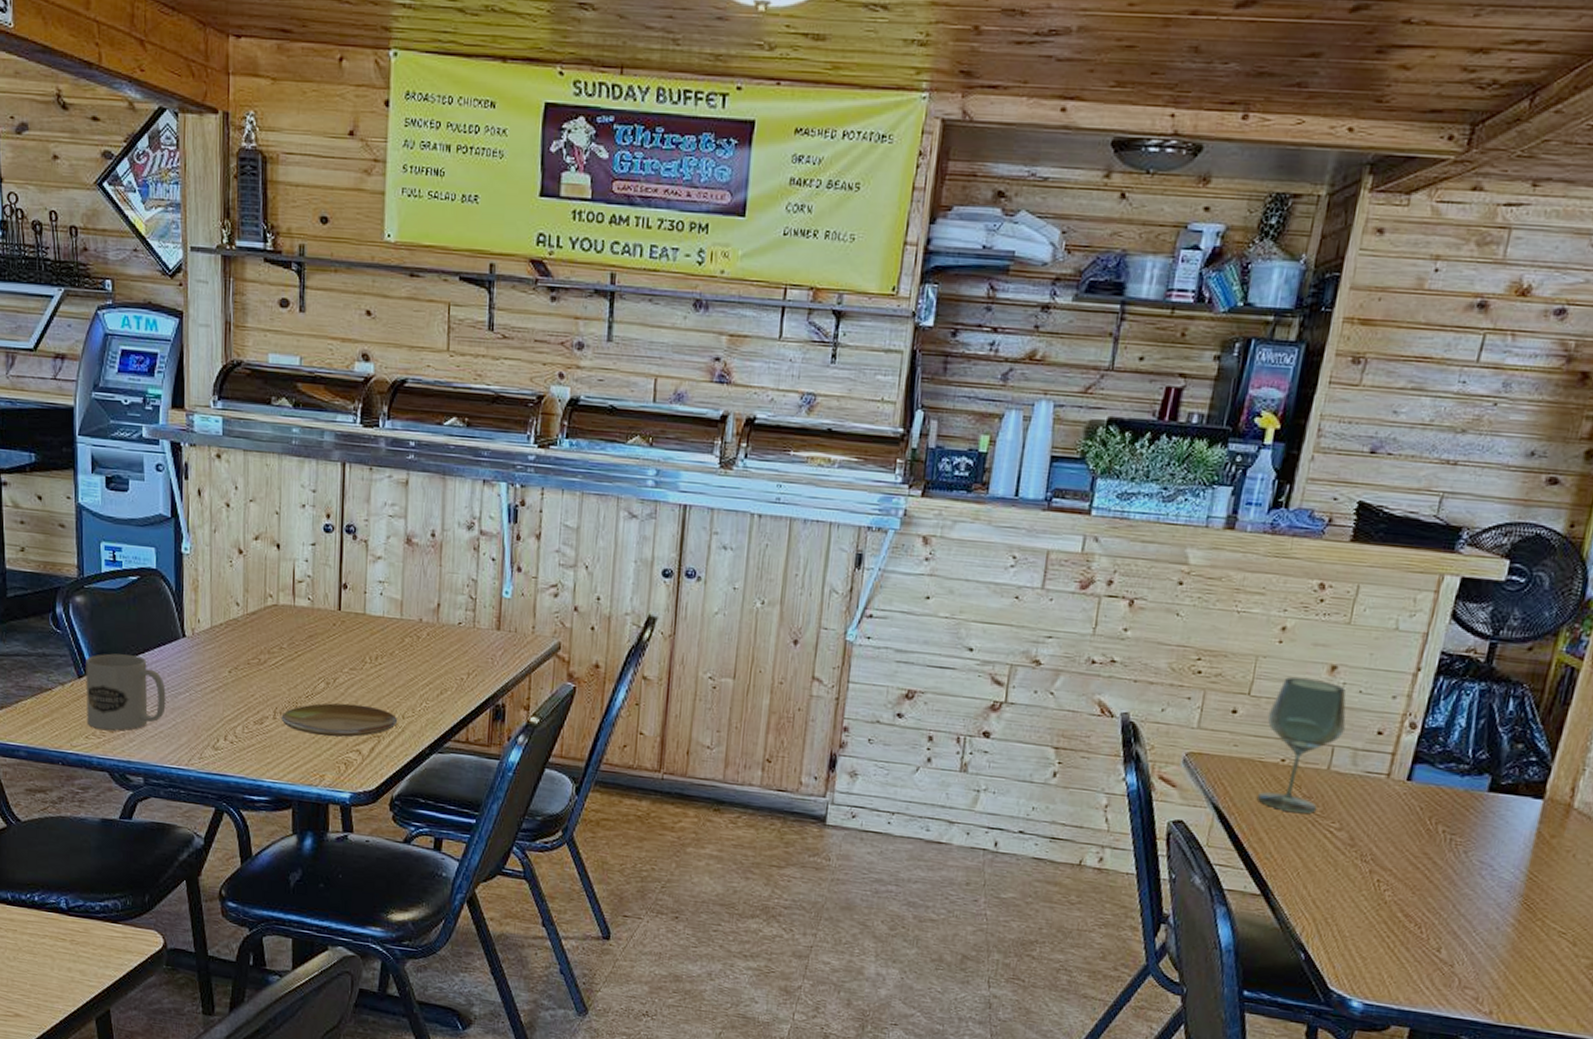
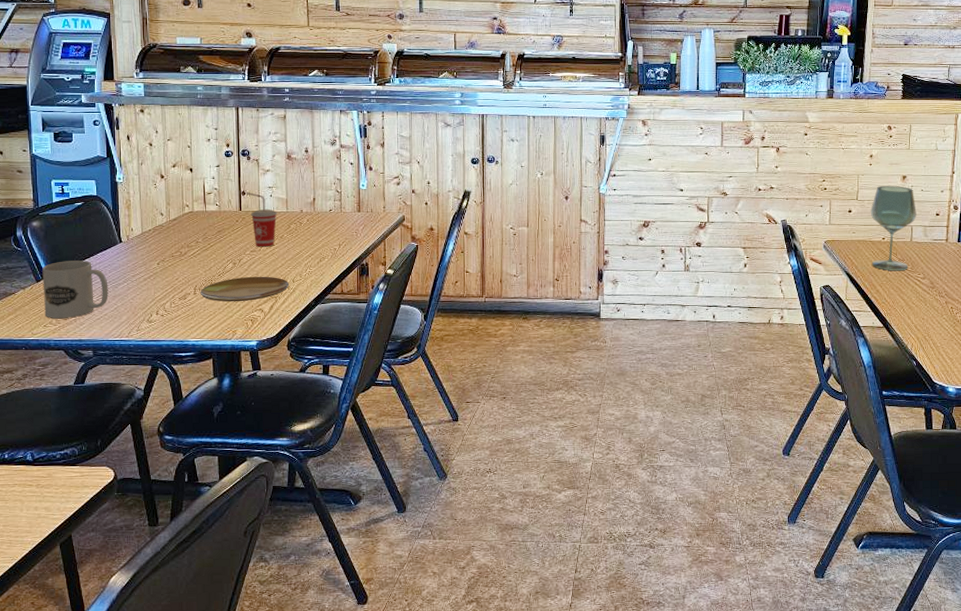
beverage cup: none [347,584,388,666] -> present [245,191,278,247]

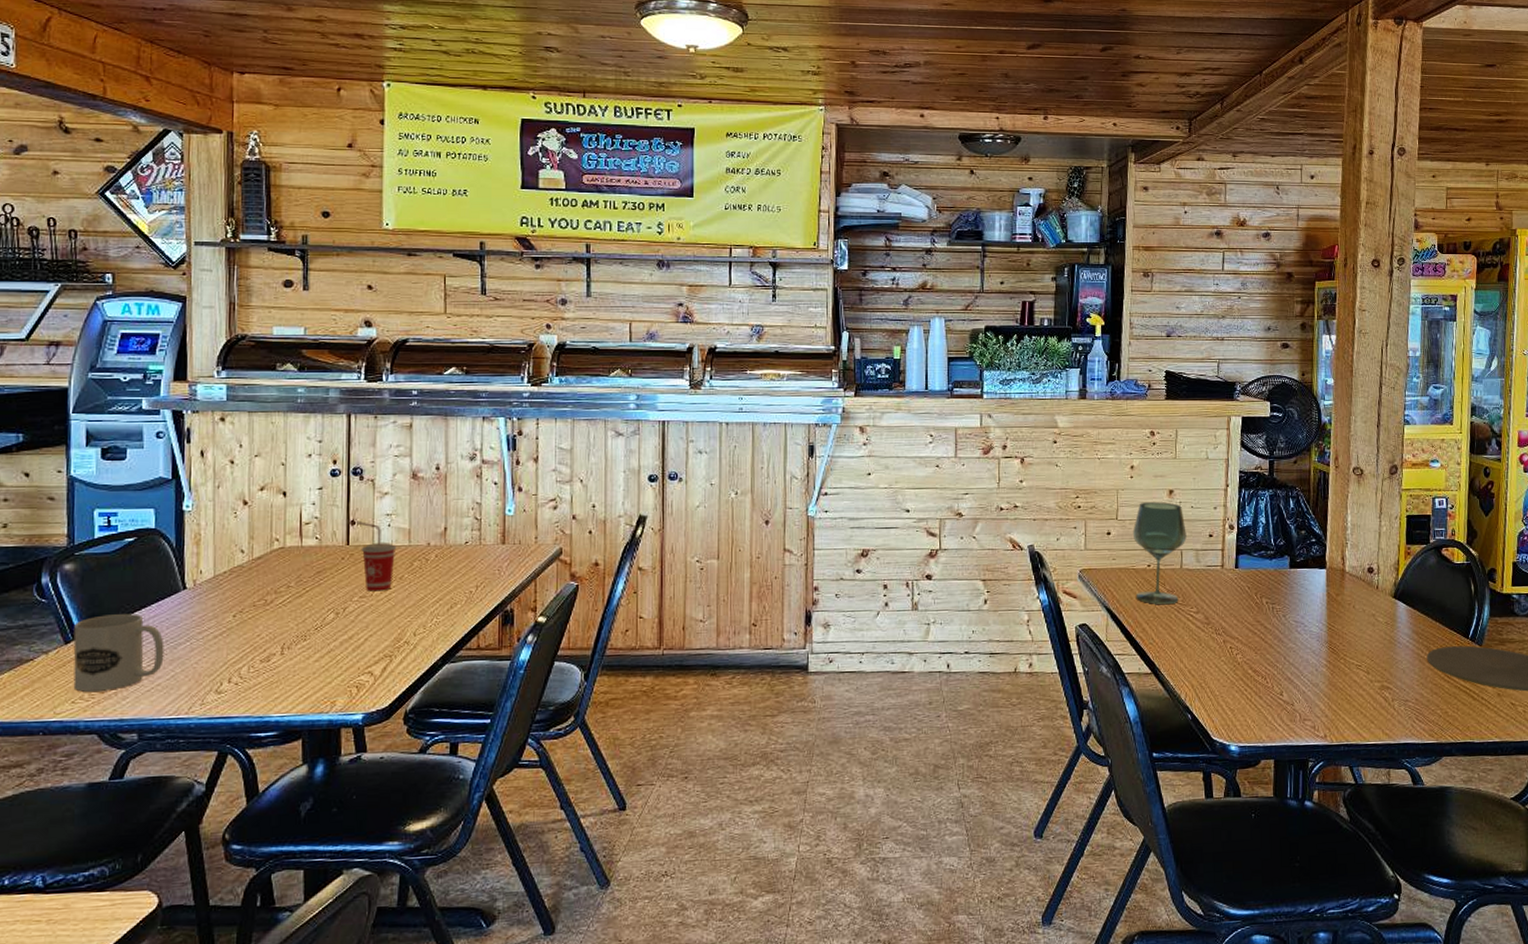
plate: present [200,276,290,302] -> none [289,629,410,664]

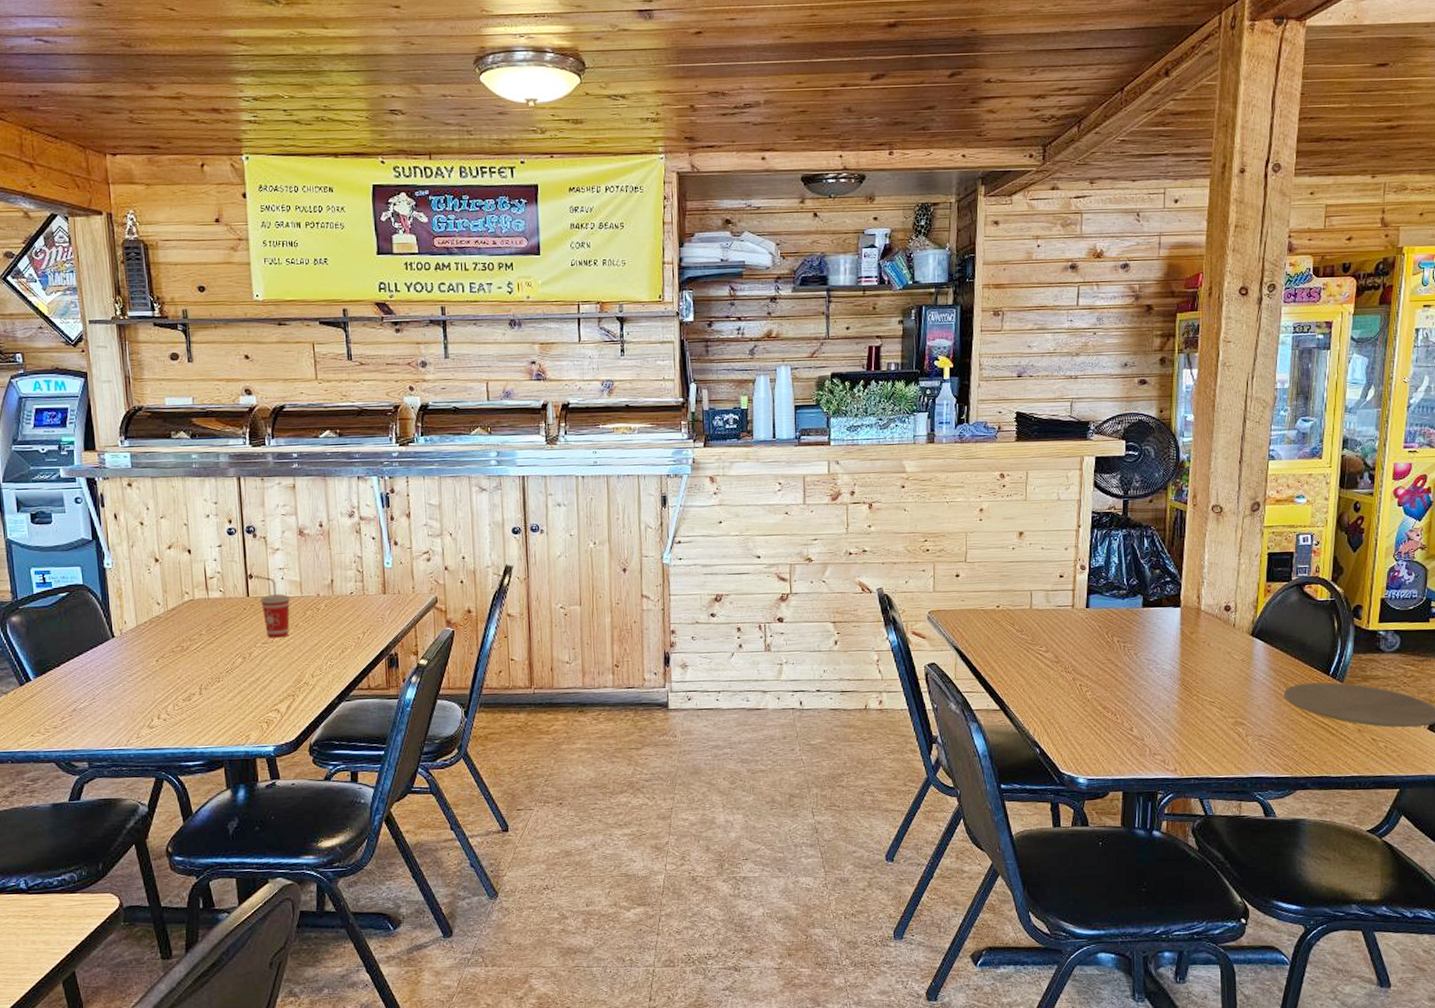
mug: present [73,614,164,692] -> none [26,659,103,727]
wine glass: present [1132,502,1187,605] -> none [981,544,1036,645]

